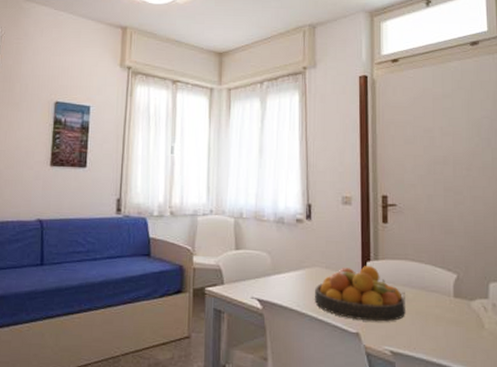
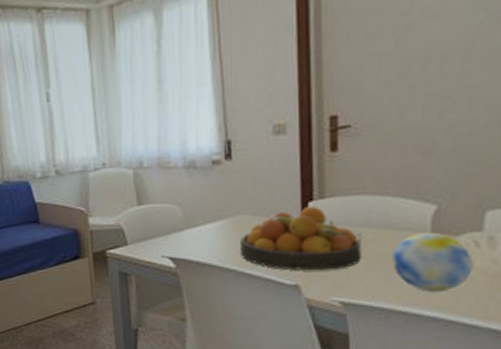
decorative ball: none [428,296,484,347] -> present [393,232,473,292]

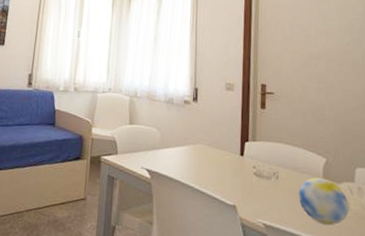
fruit bowl: present [239,206,361,271] -> none [196,146,279,198]

